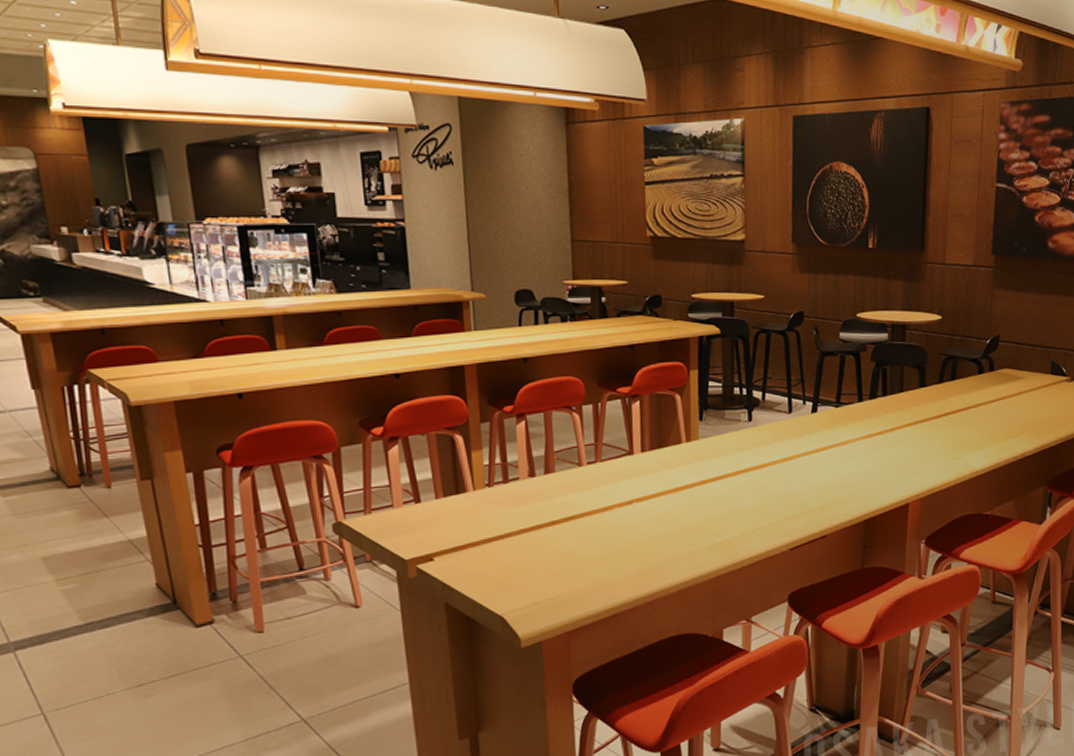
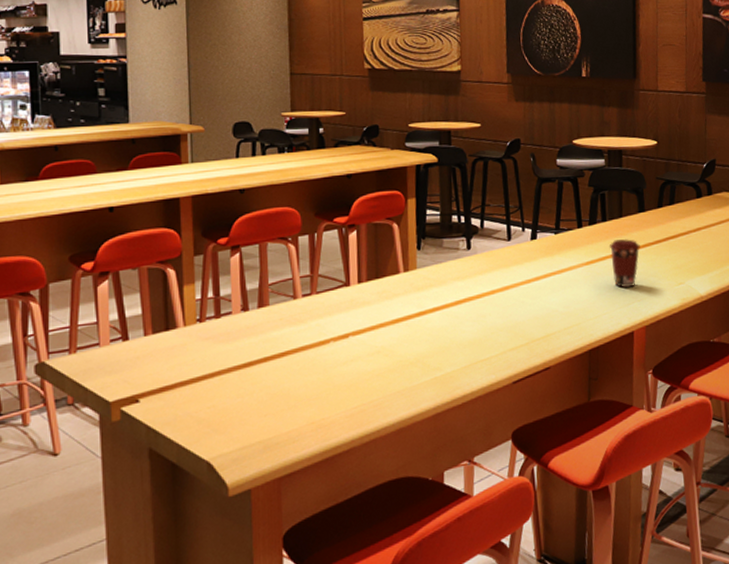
coffee cup: none [888,414,919,461] -> present [609,239,640,288]

